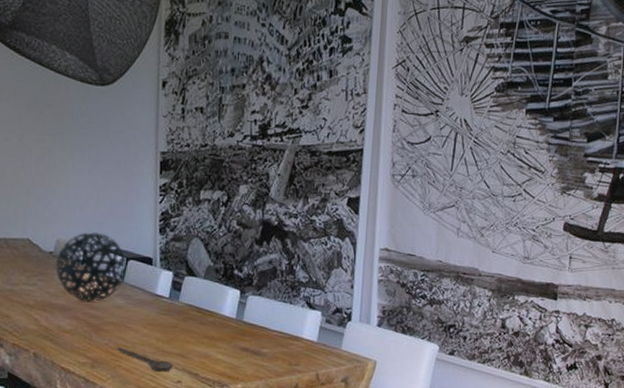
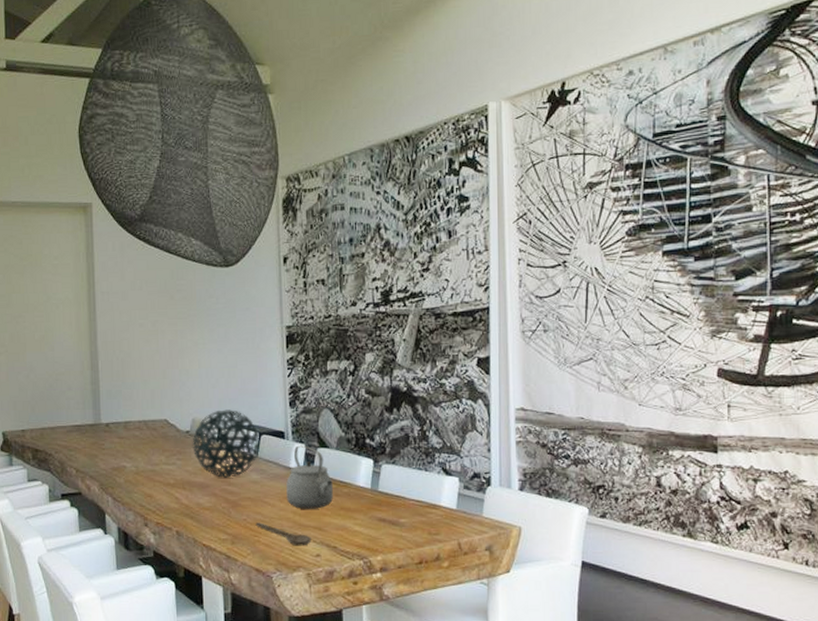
tea kettle: none [151,272,198,336] -> present [286,445,333,509]

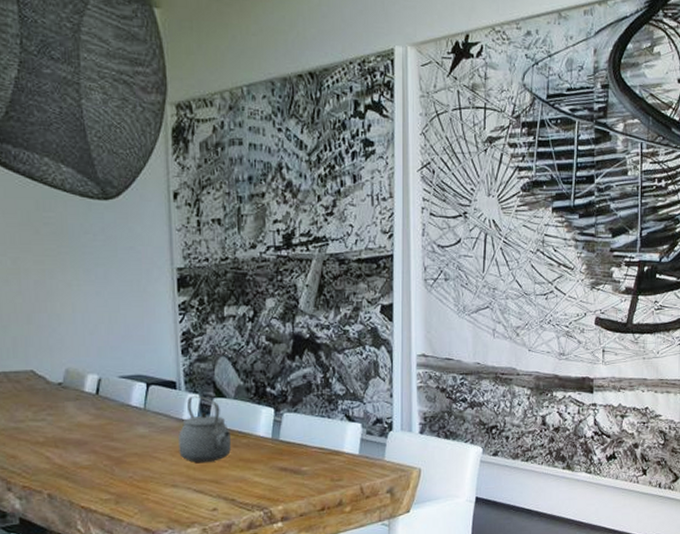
decorative orb: present [192,409,261,478] -> none [66,358,149,433]
wooden spoon: present [255,522,311,546] -> none [143,479,207,502]

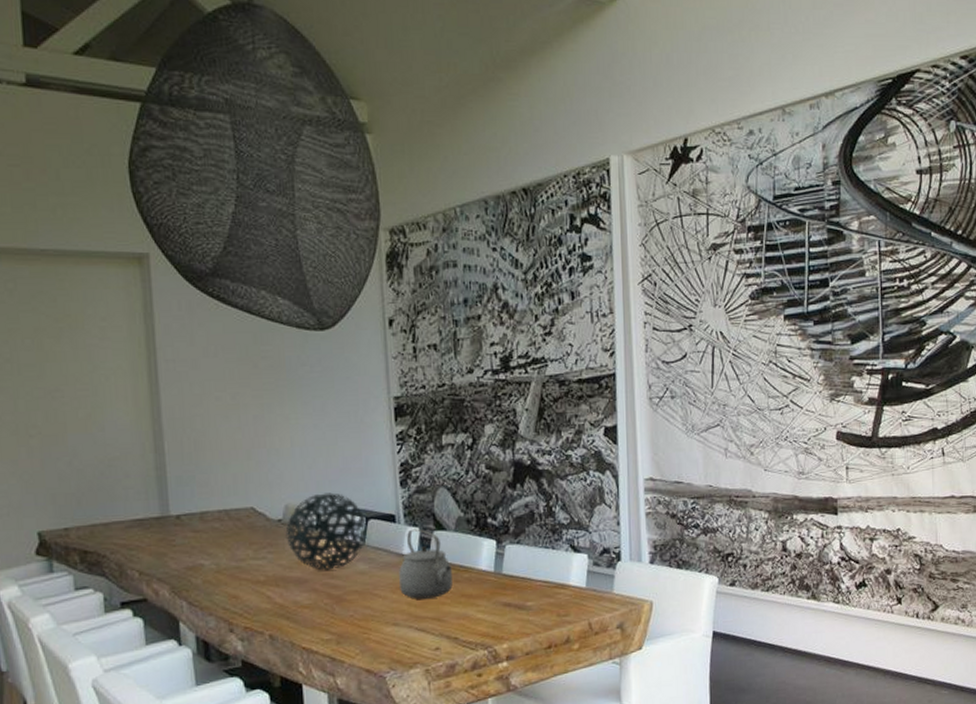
decorative orb: none [66,358,149,433] -> present [285,492,368,571]

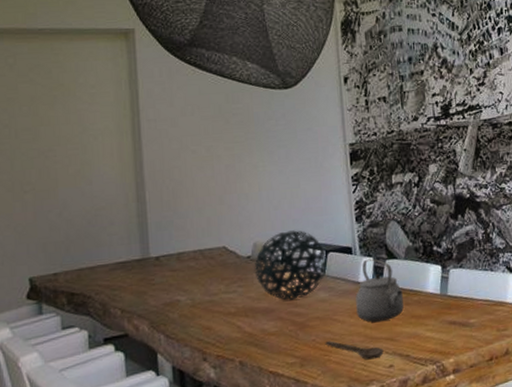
wooden spoon: none [364,617,429,641] -> present [325,341,384,360]

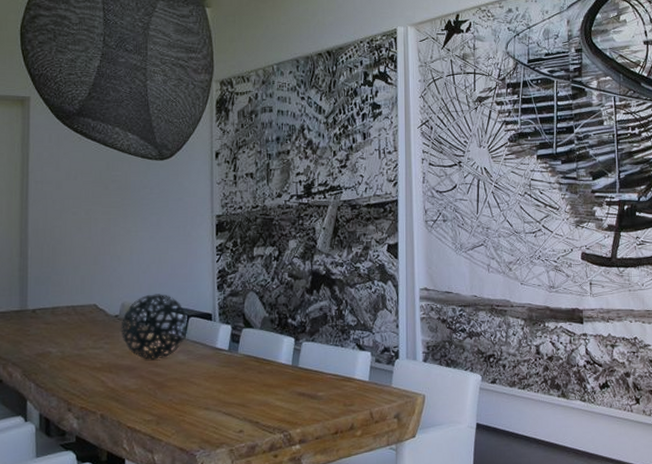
wooden spoon: present [325,341,384,360] -> none [181,402,235,423]
tea kettle: present [356,258,404,322] -> none [212,326,256,387]

